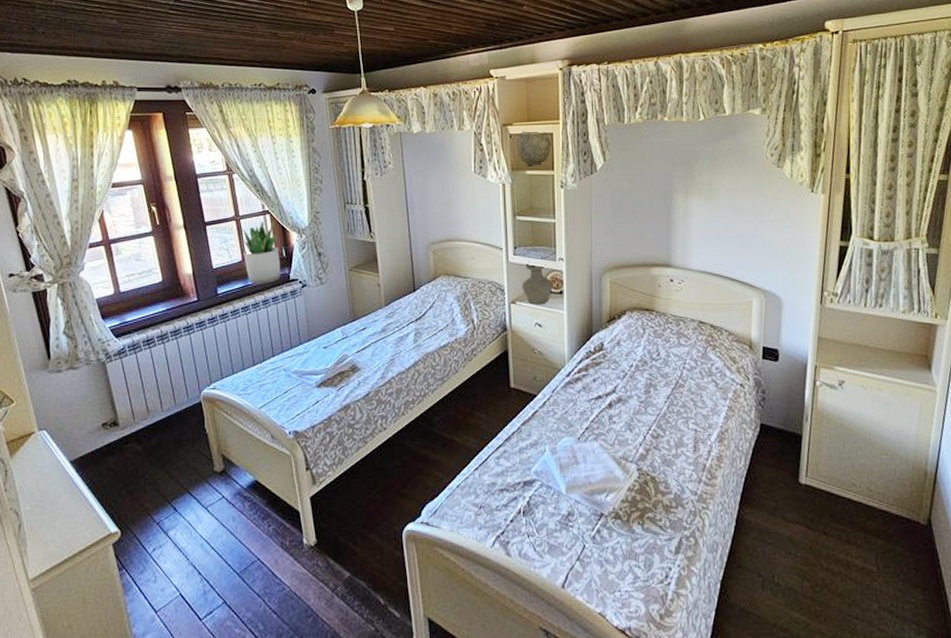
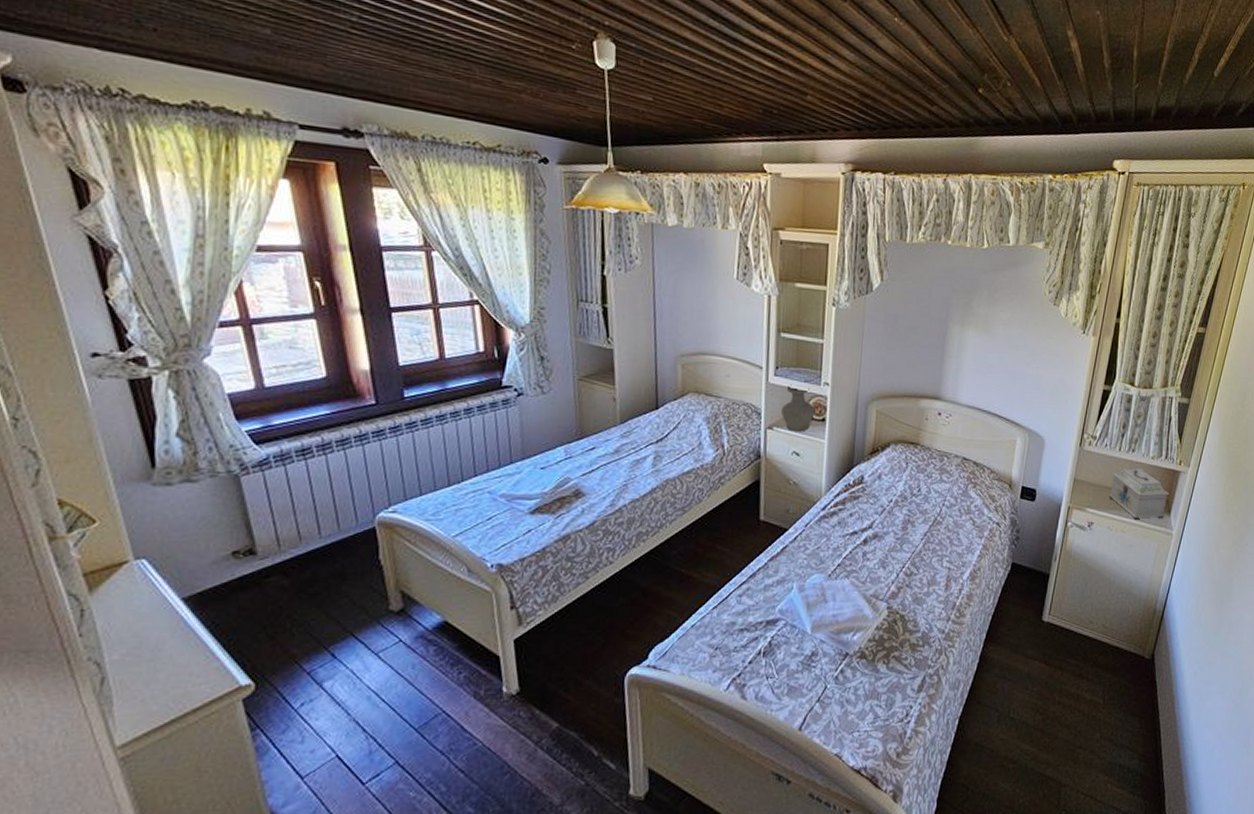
planter: present [241,219,281,284] -> none [439,311,491,389]
decorative vase: present [516,130,551,166] -> none [787,237,826,279]
decorative box: none [858,323,927,377] -> present [1109,467,1169,520]

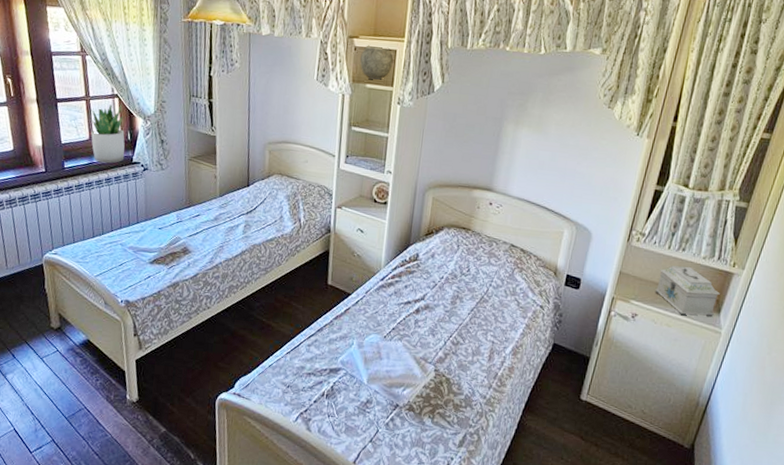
planter: none [439,311,491,389] -> present [89,103,125,164]
vase: present [782,384,815,432] -> none [350,171,379,212]
decorative vase: none [787,237,826,279] -> present [359,44,393,81]

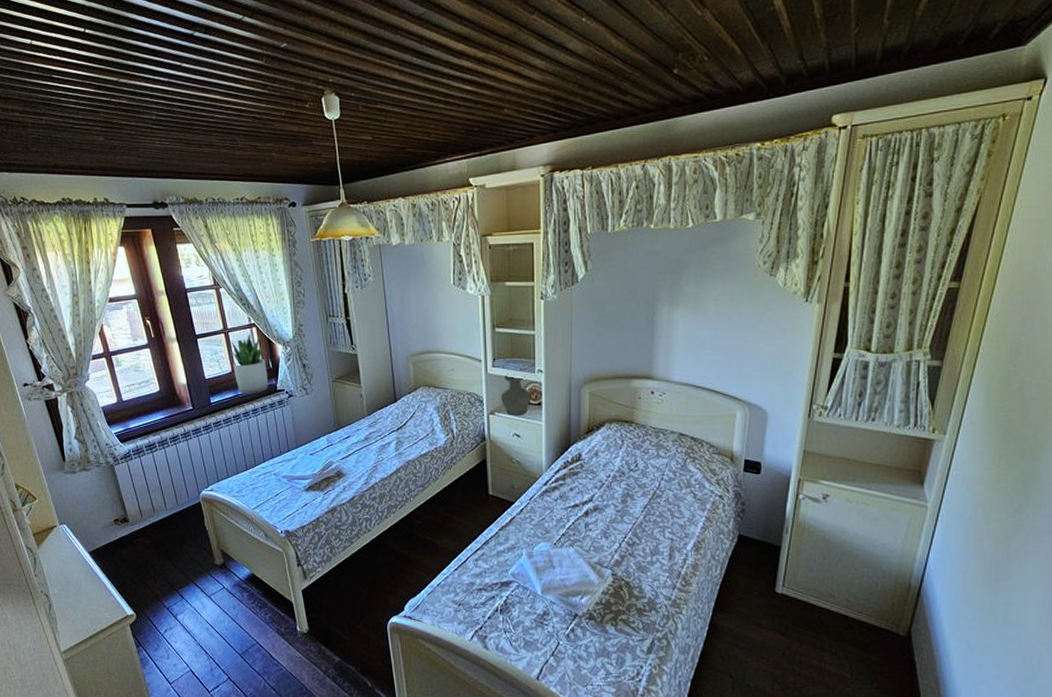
vase: none [350,171,379,212] -> present [501,374,531,416]
decorative vase: present [359,44,393,81] -> none [496,240,531,277]
decorative box: present [655,265,720,318] -> none [846,437,921,492]

